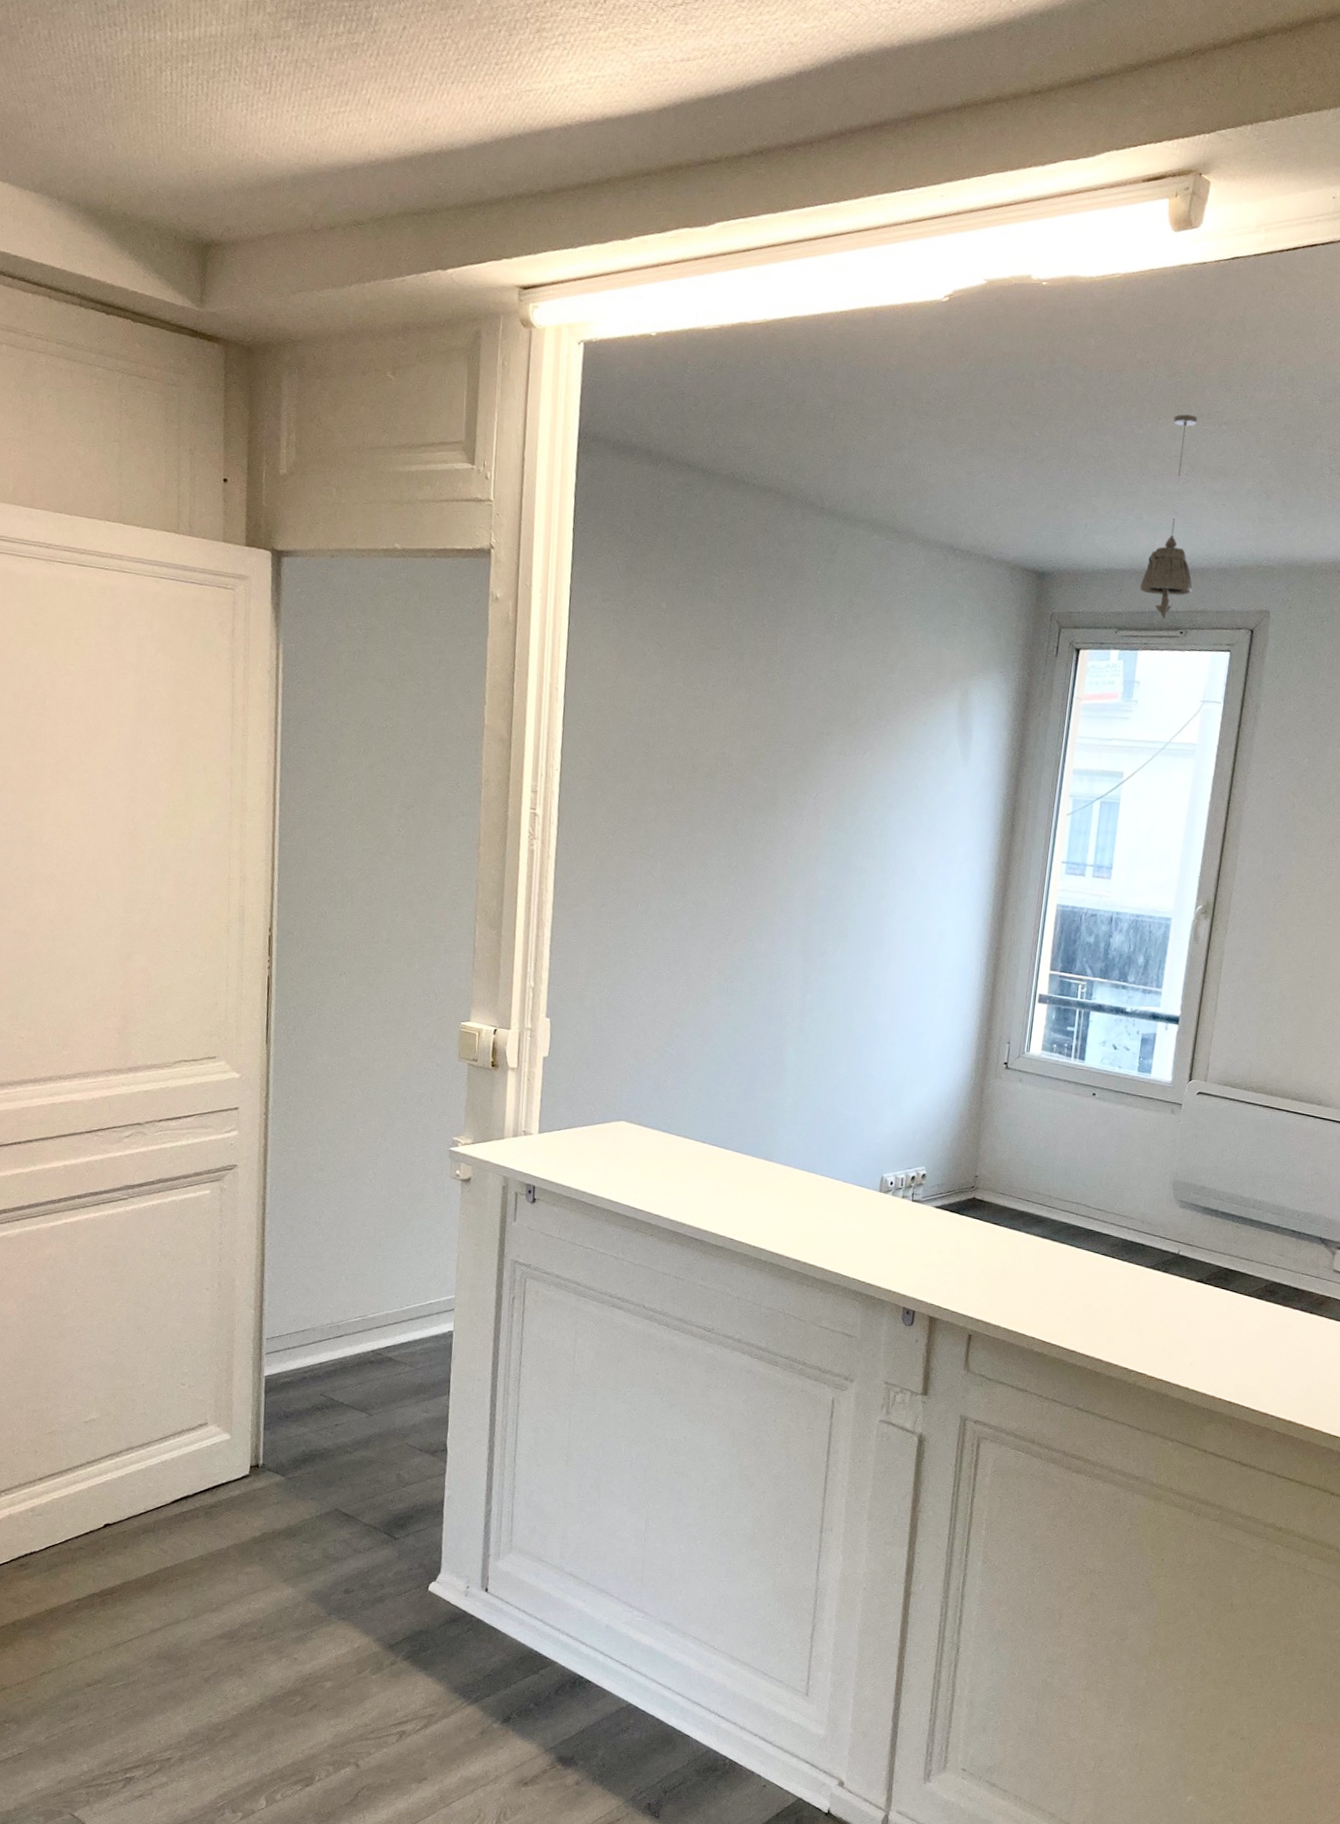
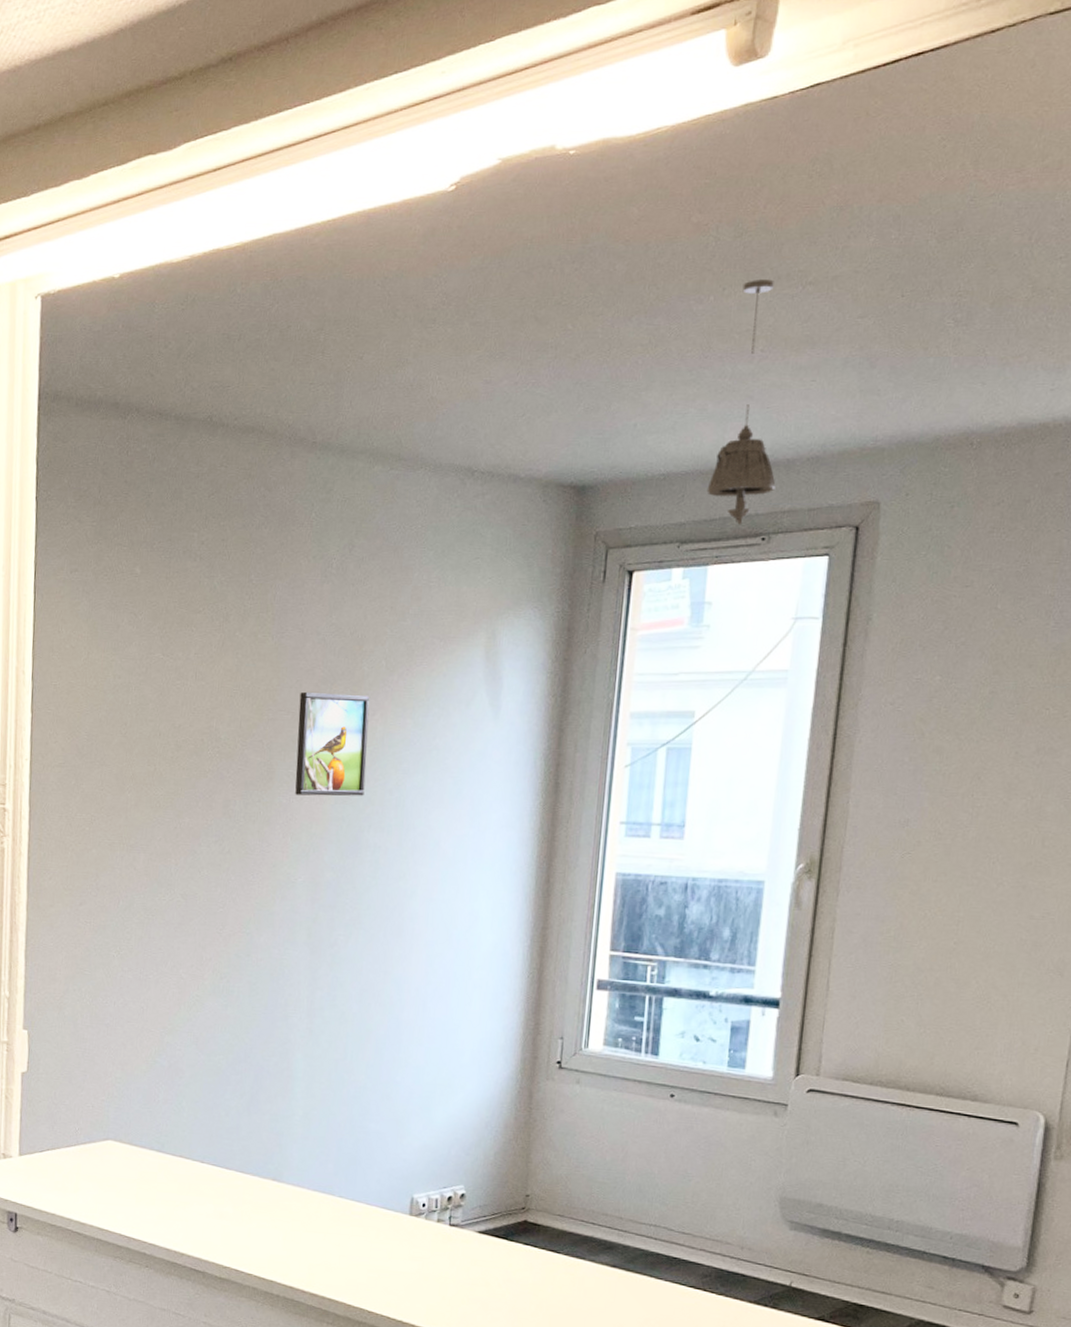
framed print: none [795,728,862,825] -> present [295,691,370,796]

